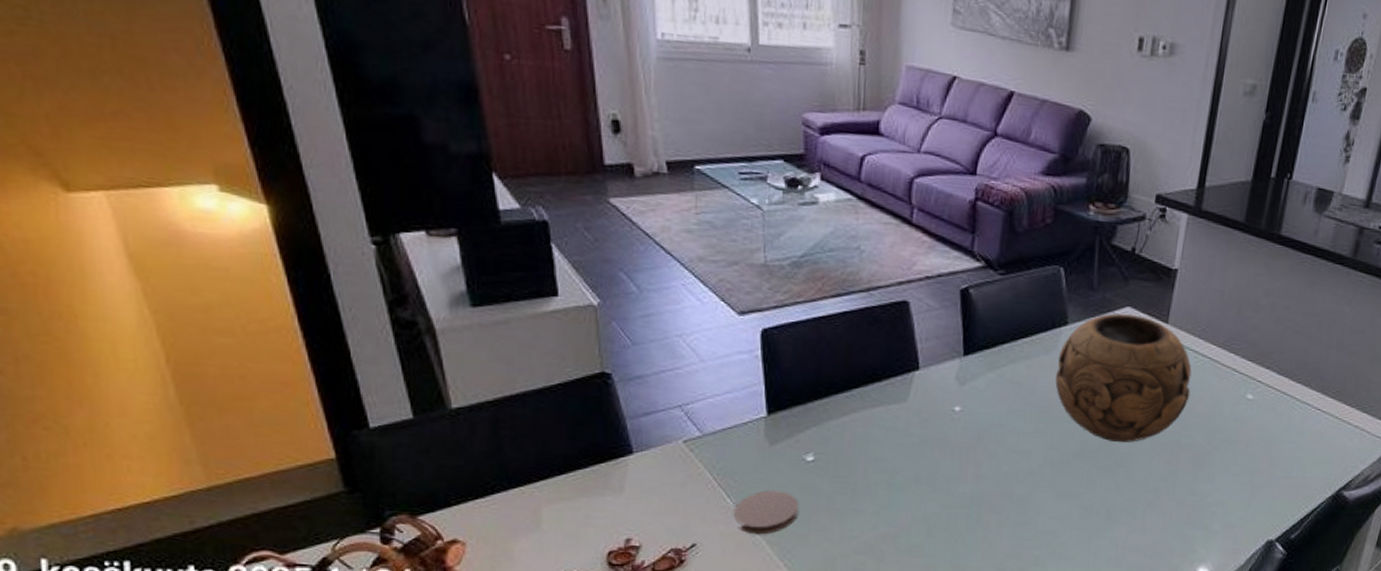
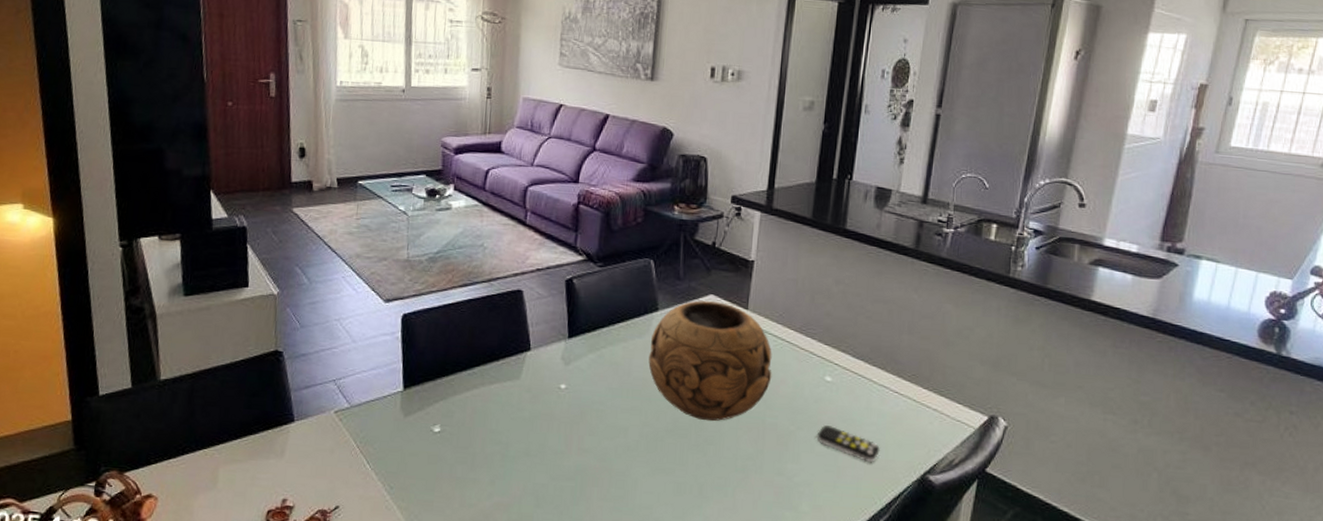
coaster: present [733,490,799,535] -> none [371,458,426,500]
remote control: none [1233,444,1297,481] -> present [816,425,880,463]

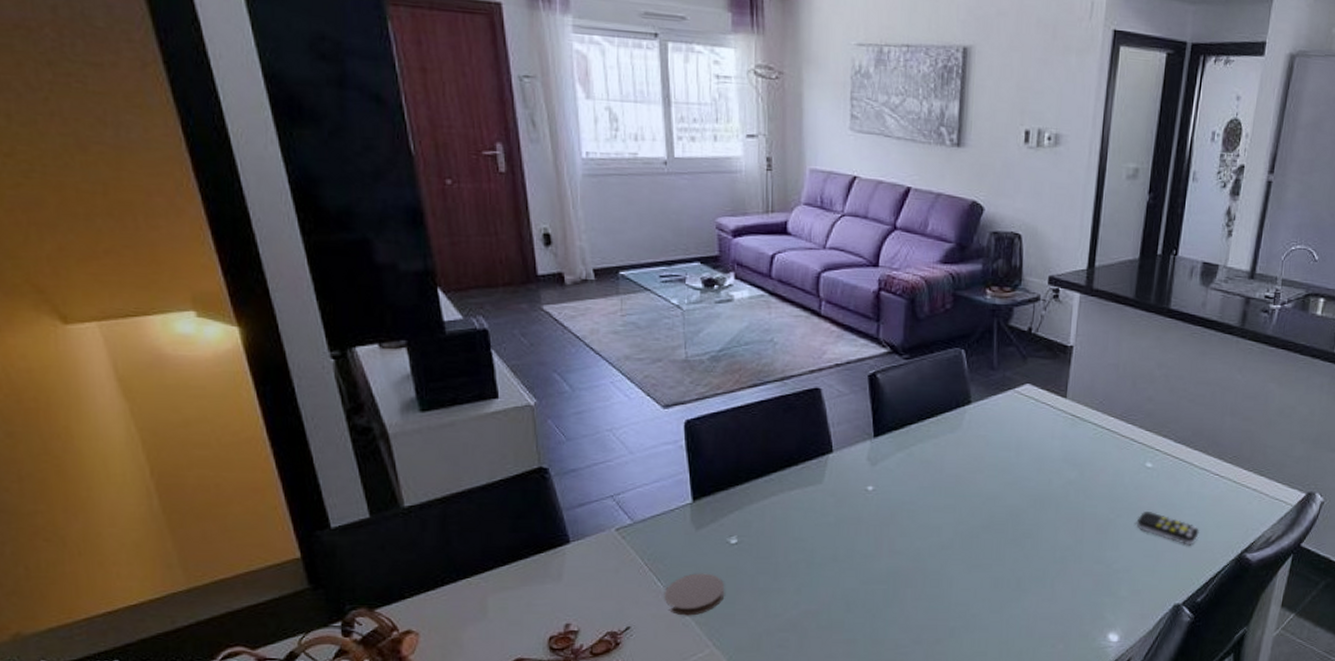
coaster: none [371,458,426,500] -> present [664,573,725,616]
decorative bowl: present [648,300,772,422] -> none [962,391,1092,515]

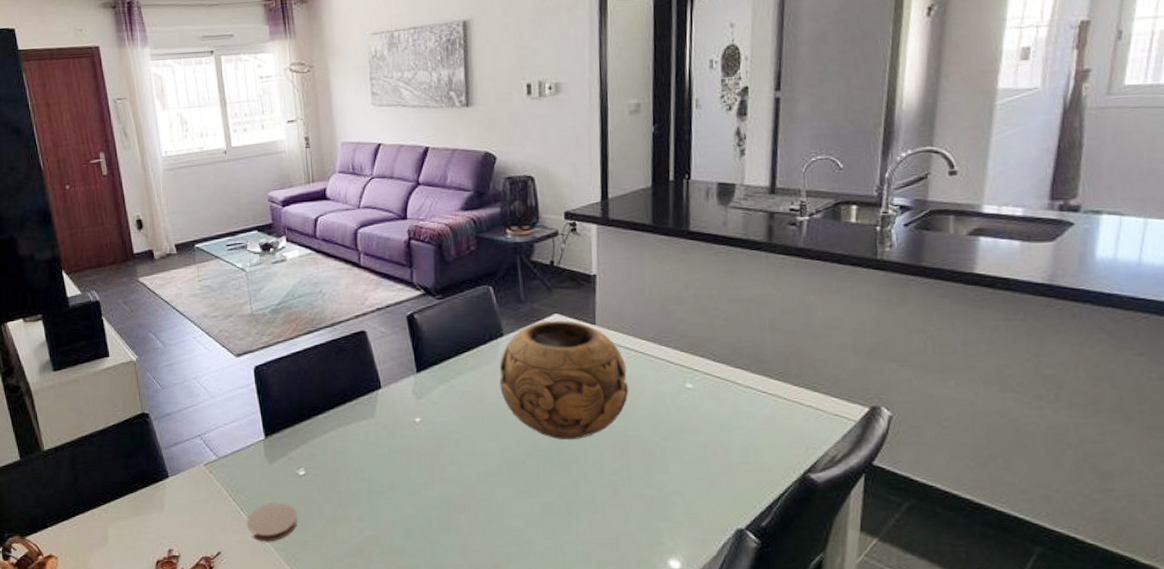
decorative bowl: none [962,391,1092,515] -> present [500,321,629,440]
remote control: present [1136,512,1199,546] -> none [683,433,754,467]

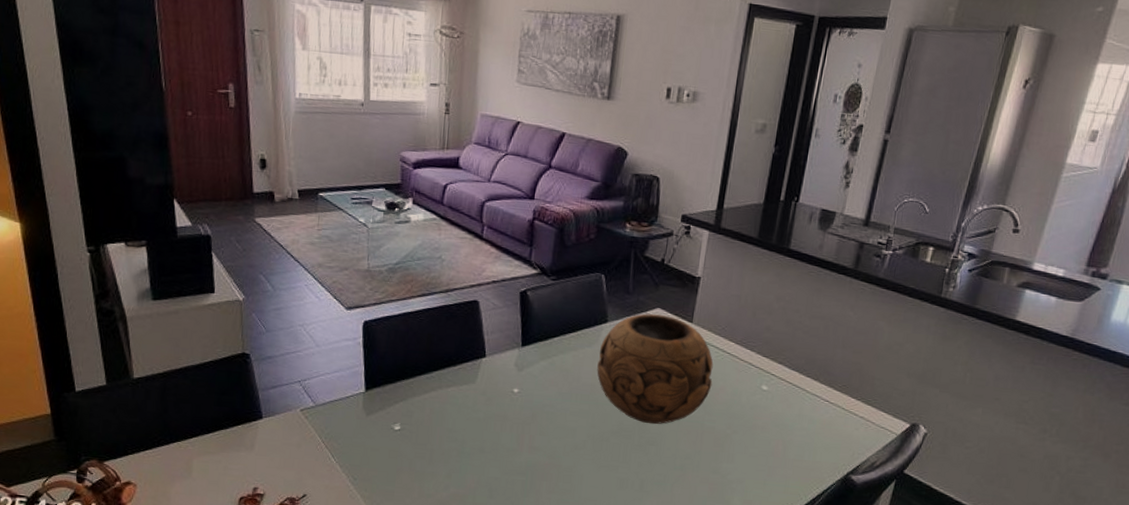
coaster: present [246,503,298,542] -> none [336,453,387,490]

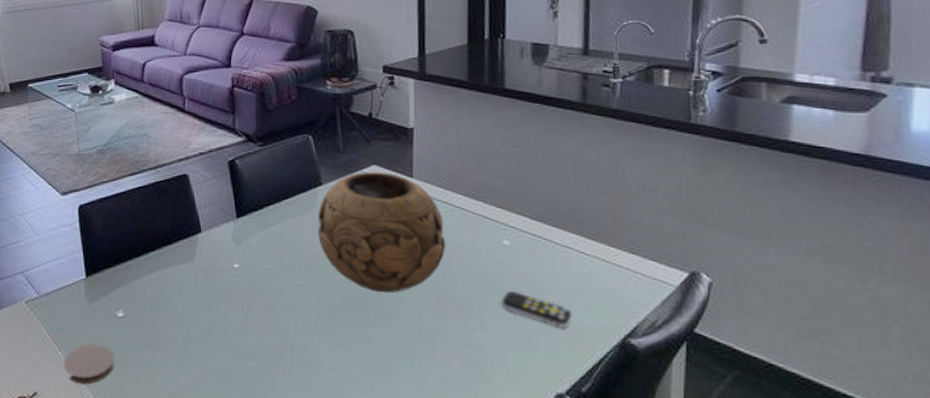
coaster: none [336,453,387,490] -> present [64,344,115,385]
remote control: none [750,430,809,464] -> present [501,291,572,329]

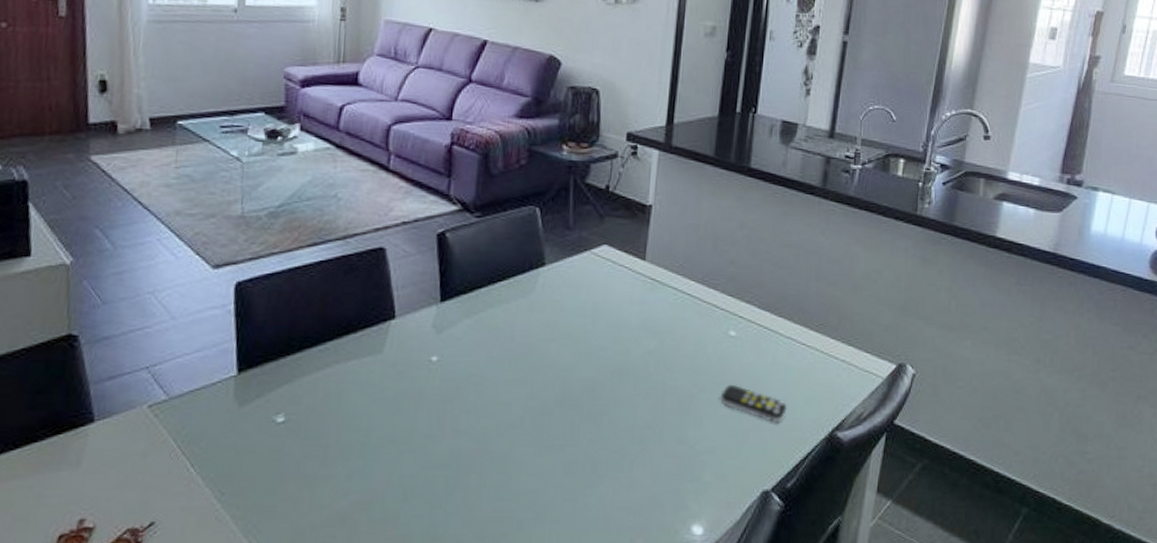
coaster: present [64,344,115,385] -> none [196,457,267,508]
decorative bowl: present [318,172,446,293] -> none [534,252,672,389]

